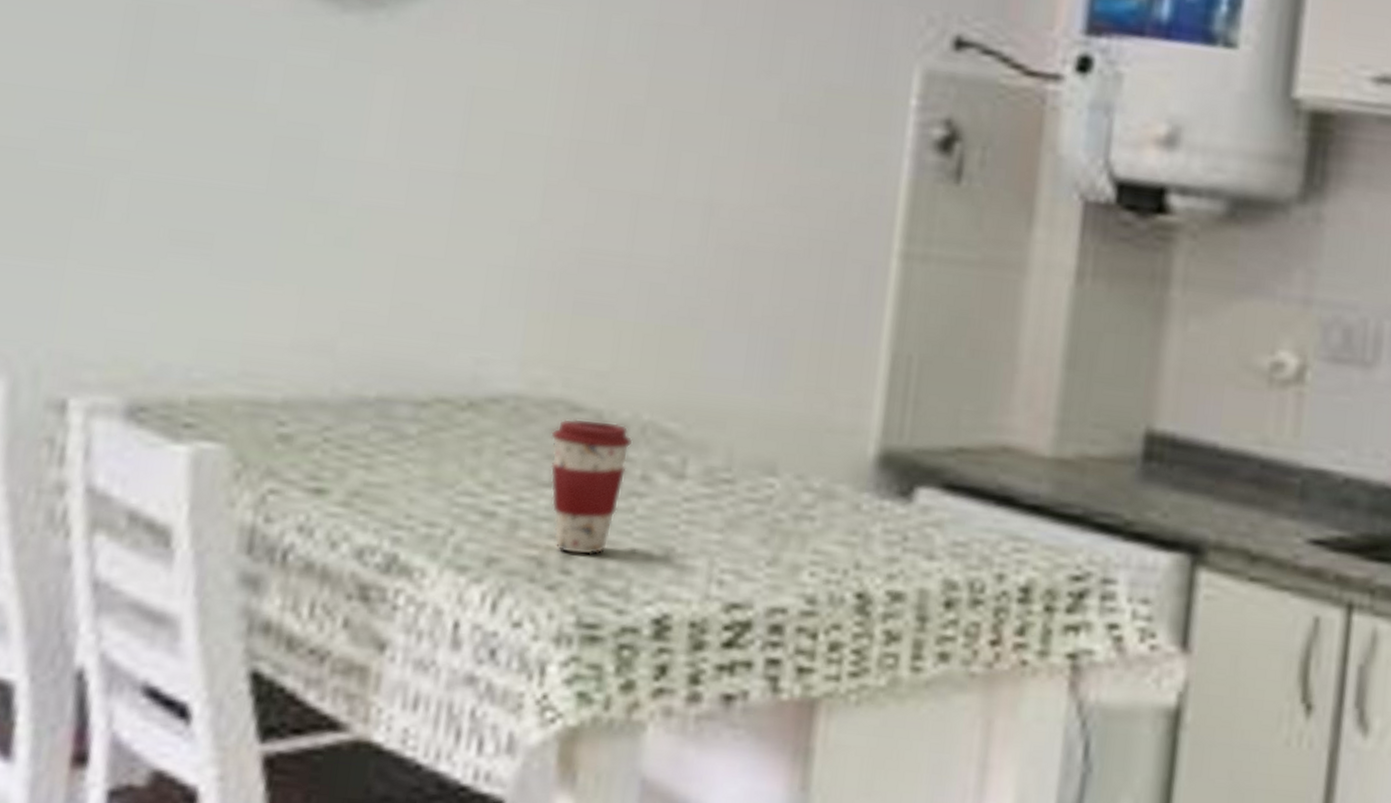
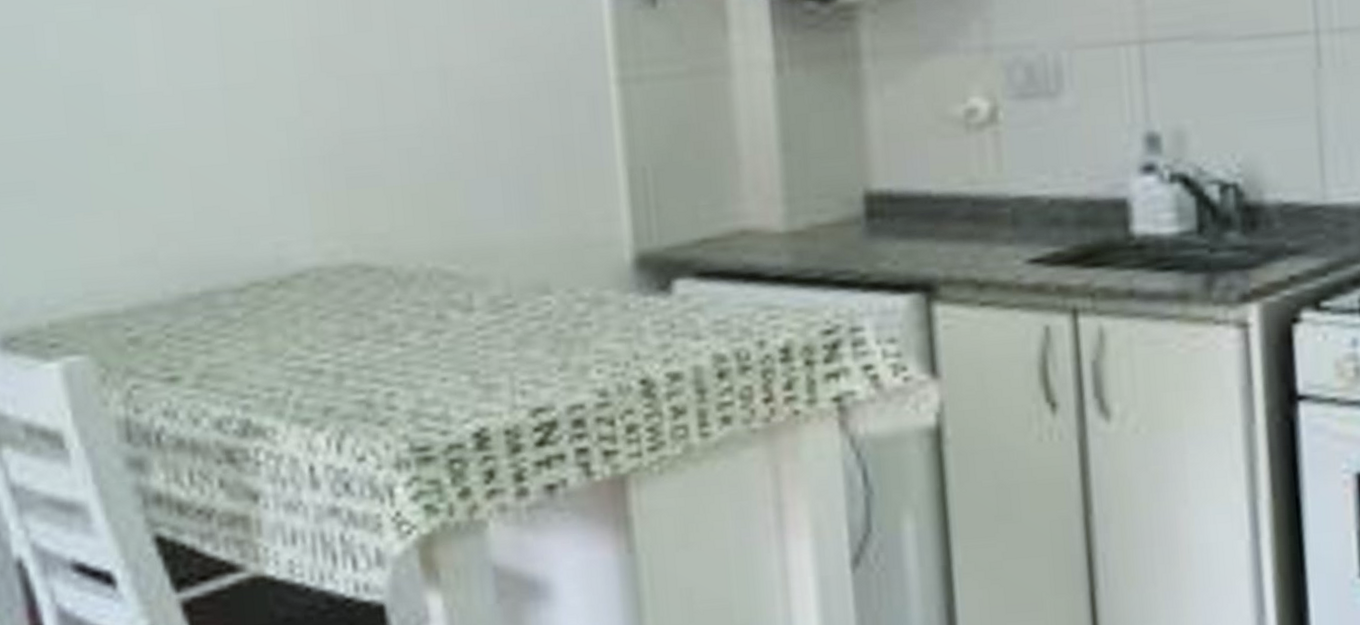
coffee cup: present [550,418,633,555] -> none [353,274,423,393]

